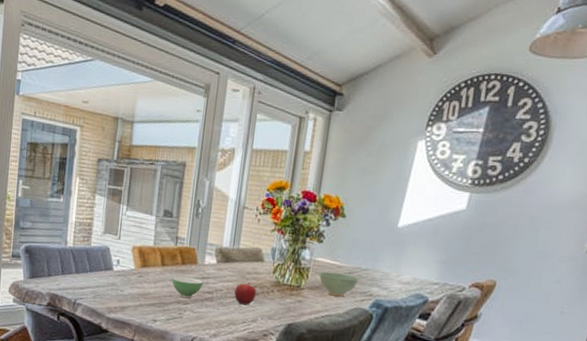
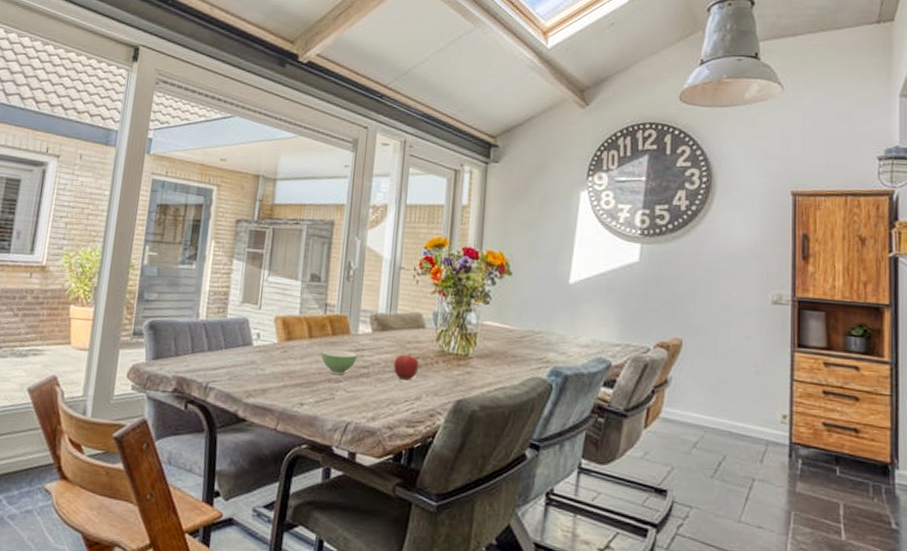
bowl: present [319,271,359,297] -> none [488,336,533,366]

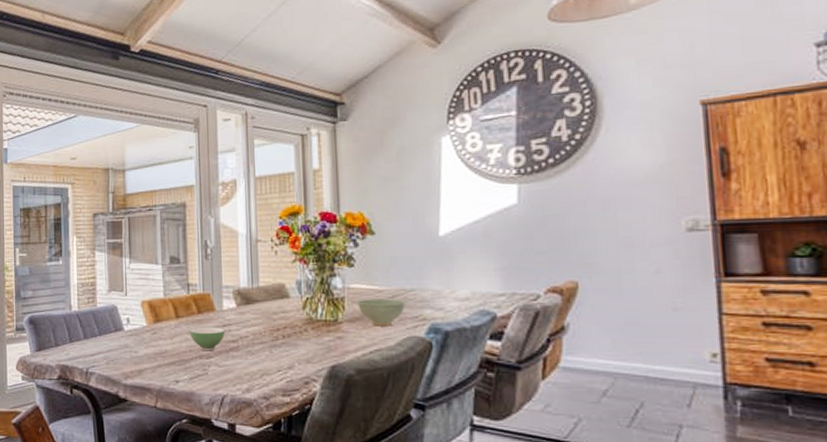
fruit: present [394,353,419,380] -> none [262,324,288,350]
bowl: none [488,336,533,366] -> present [356,298,406,326]

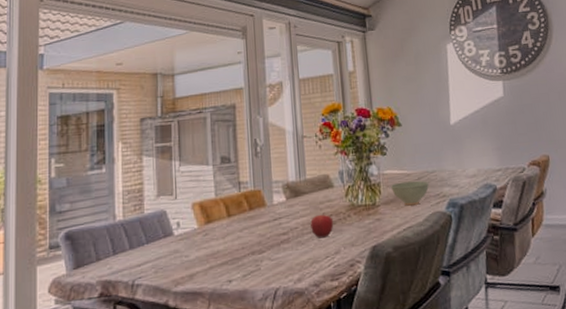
bowl: present [189,327,226,351] -> none [241,221,277,247]
fruit: none [262,324,288,350] -> present [310,212,334,239]

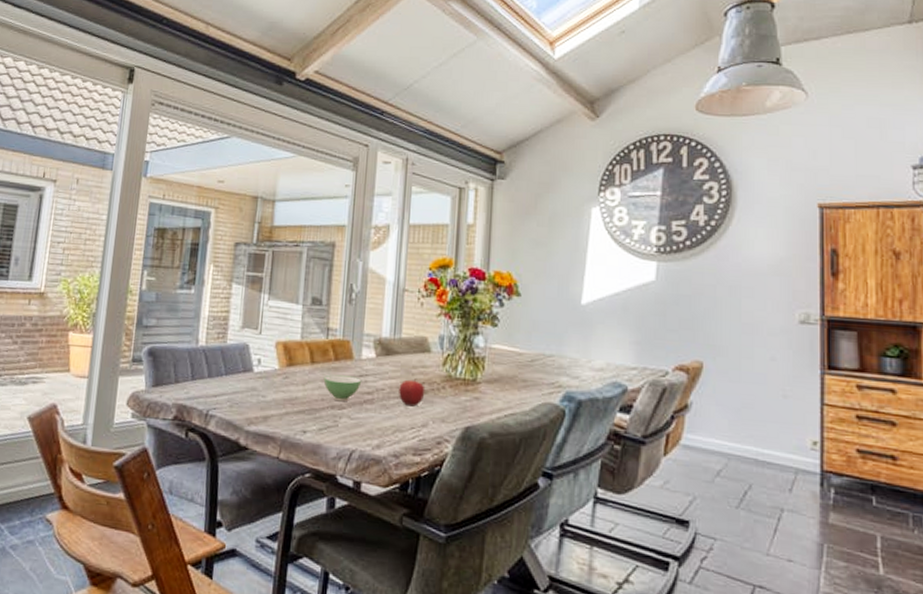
bowl: none [241,221,277,247] -> present [323,374,362,402]
bowl: present [390,180,430,206] -> none [496,360,544,391]

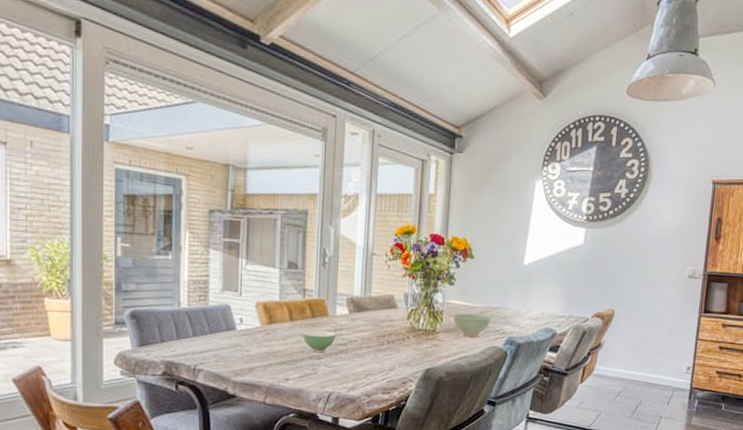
fruit: present [399,378,425,407] -> none [370,331,393,354]
bowl: none [496,360,544,391] -> present [452,313,492,337]

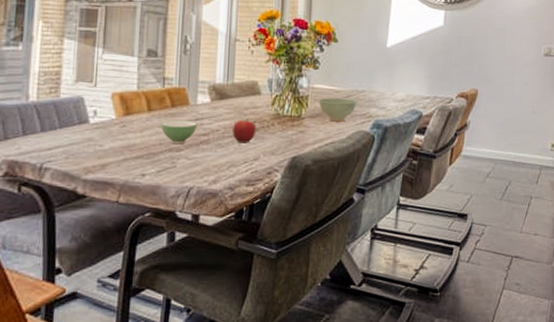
fruit: none [370,331,393,354] -> present [233,118,257,143]

